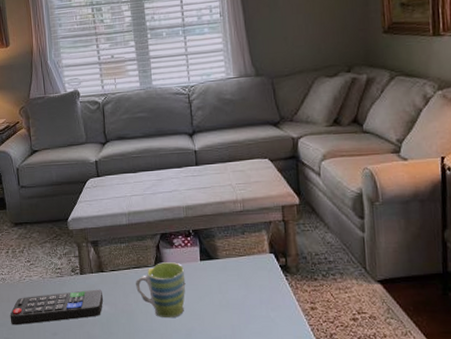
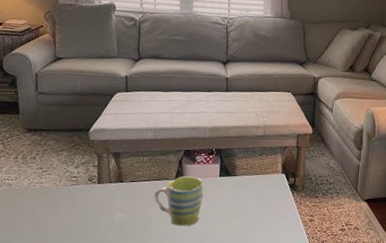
remote control: present [10,289,104,325] -> none [13,198,120,231]

